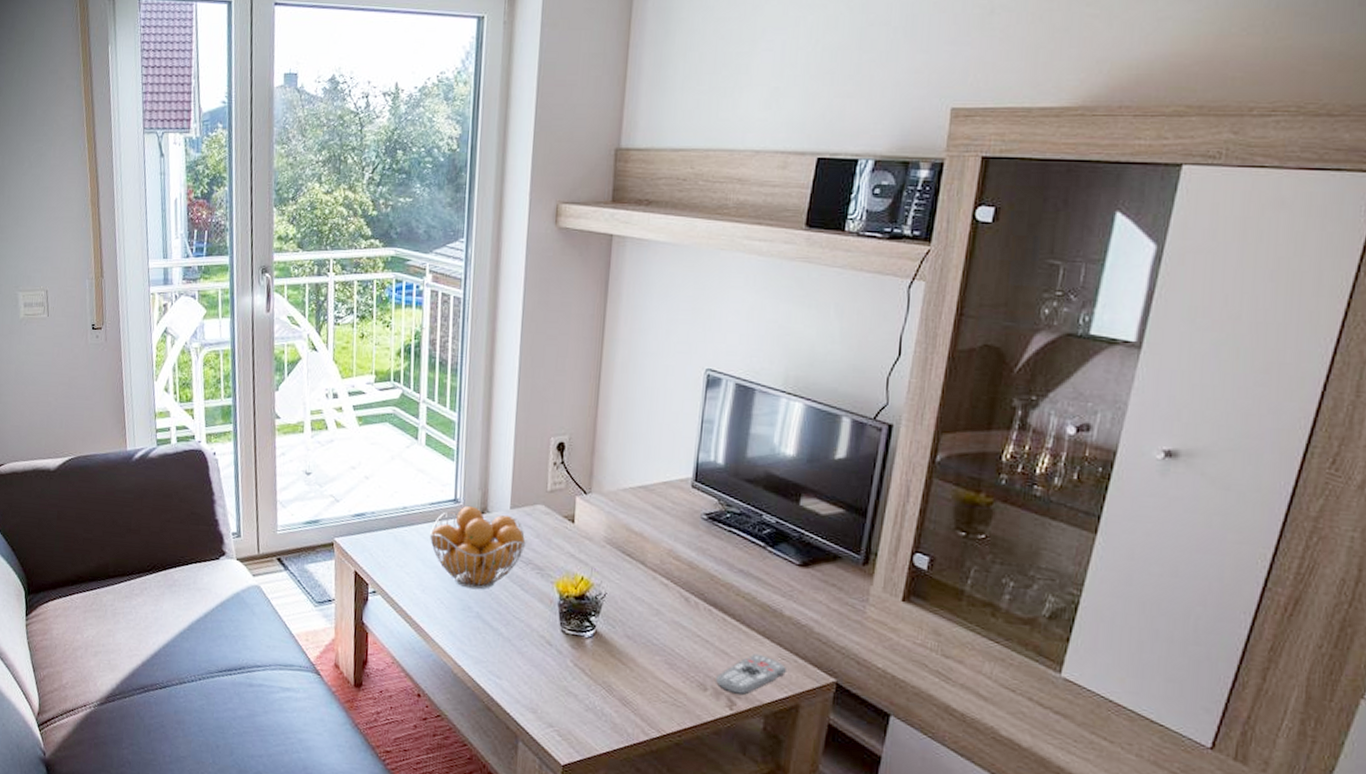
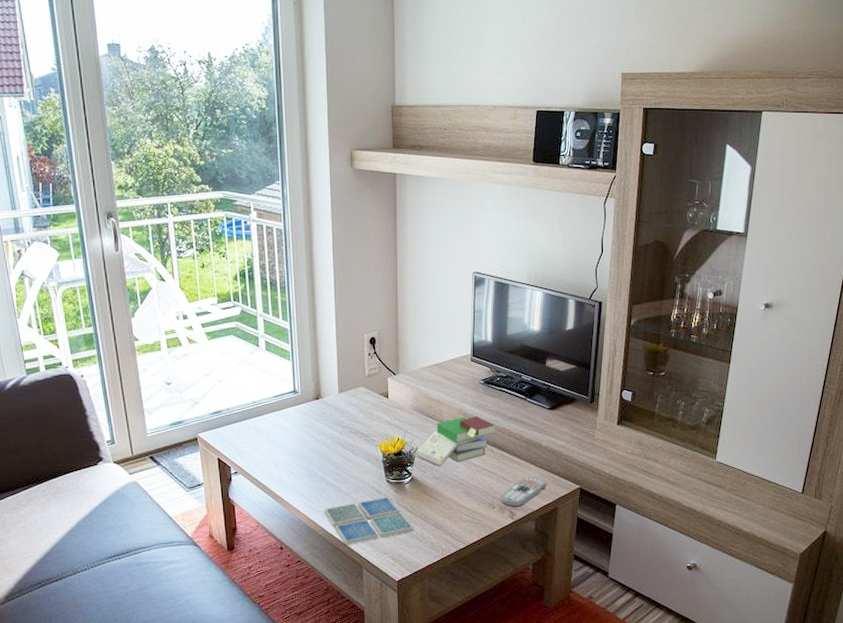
fruit basket: present [429,505,526,590] -> none [276,394,353,459]
drink coaster: none [476,651,592,706] -> present [324,496,414,545]
book: none [603,560,718,623] -> present [416,416,495,467]

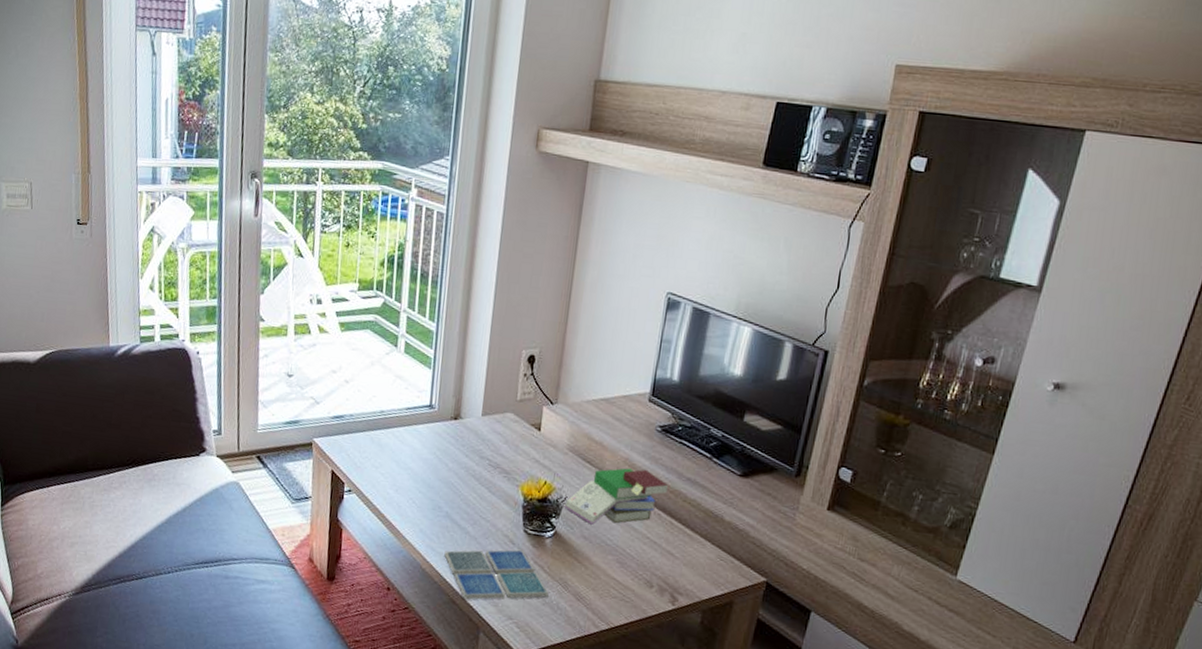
remote control: present [500,476,547,508] -> none [661,554,724,593]

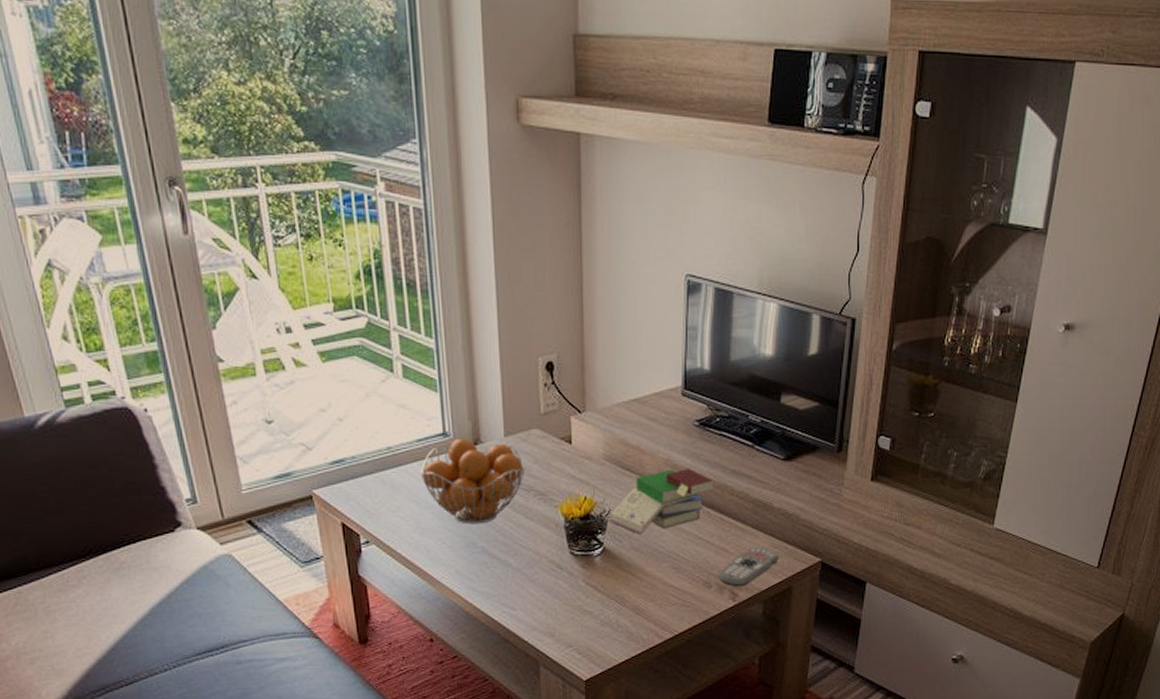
fruit basket: none [404,411,496,491] -> present [420,438,525,524]
drink coaster: present [444,549,549,600] -> none [487,573,606,635]
remote control: none [661,554,724,593] -> present [719,546,779,587]

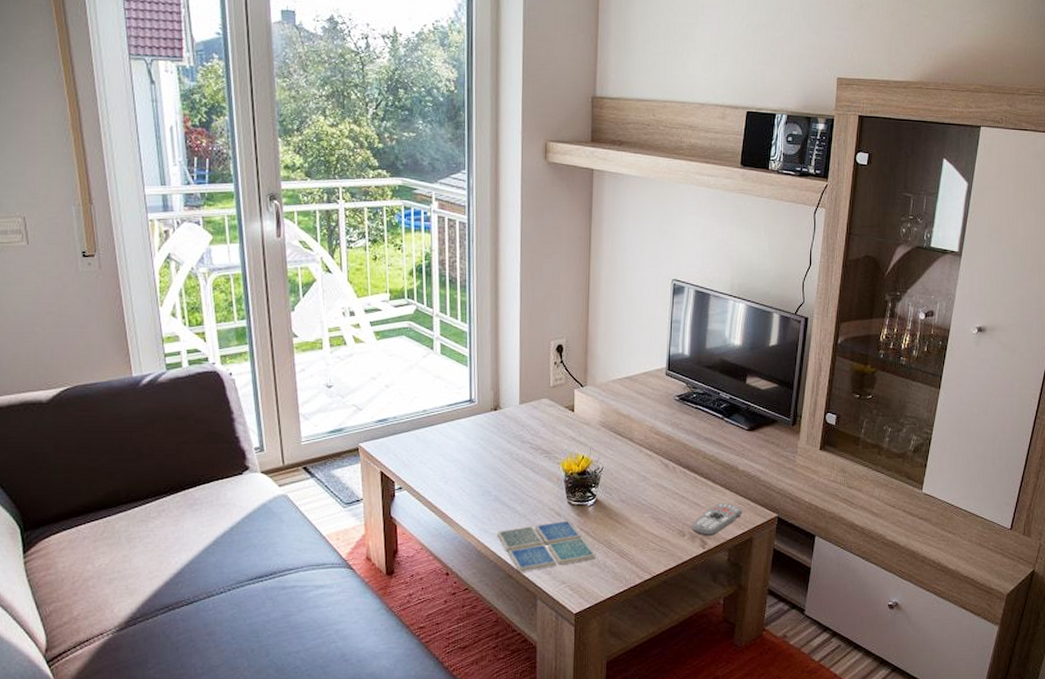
fruit basket: present [420,438,525,524] -> none [448,404,534,476]
drink coaster: none [487,573,606,635] -> present [497,520,596,572]
book: present [609,469,713,534] -> none [601,435,689,489]

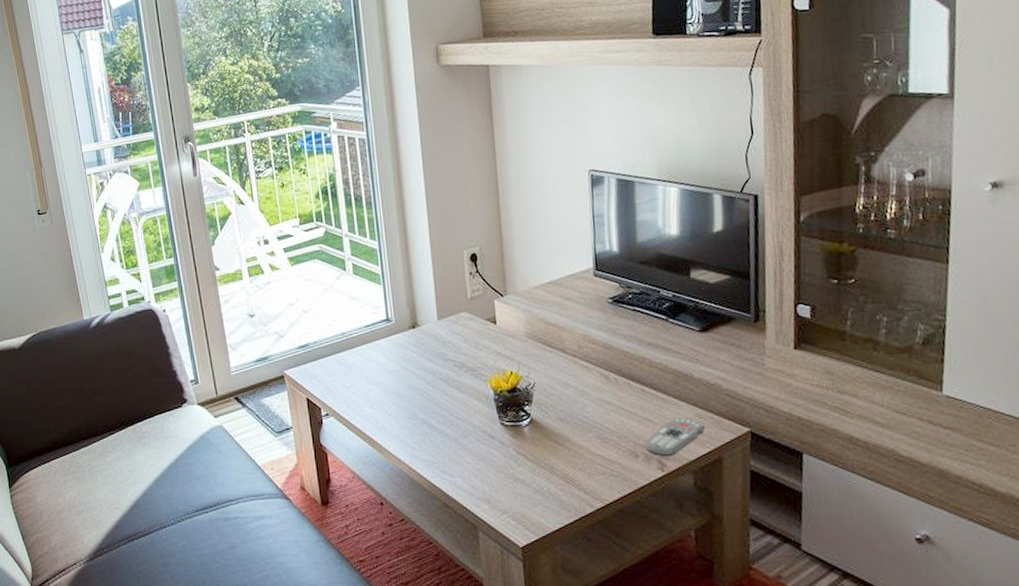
drink coaster: present [497,520,596,572] -> none [428,442,538,501]

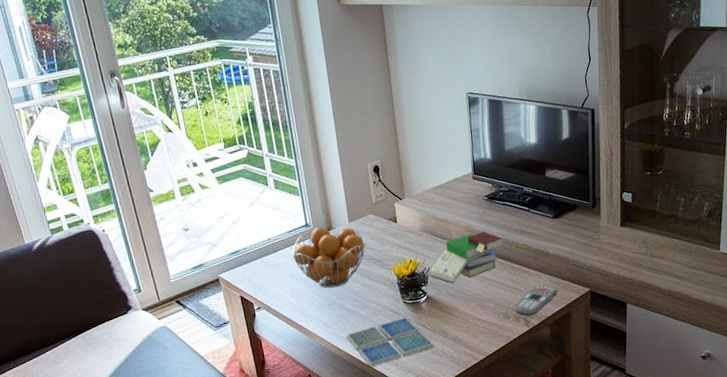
fruit basket: none [369,322,457,398] -> present [292,226,366,288]
drink coaster: none [428,442,538,501] -> present [346,317,434,367]
book: none [534,343,631,406] -> present [429,232,503,284]

